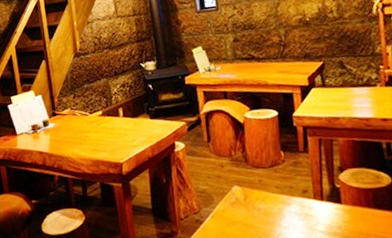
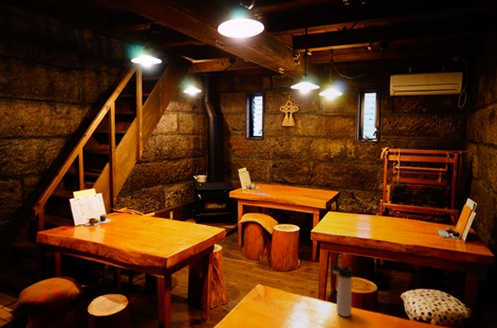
thermos bottle: none [324,153,361,220] -> present [331,264,353,317]

